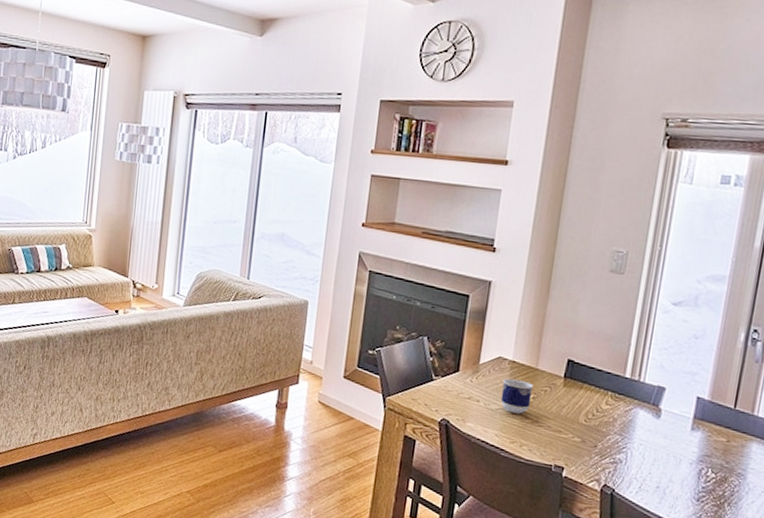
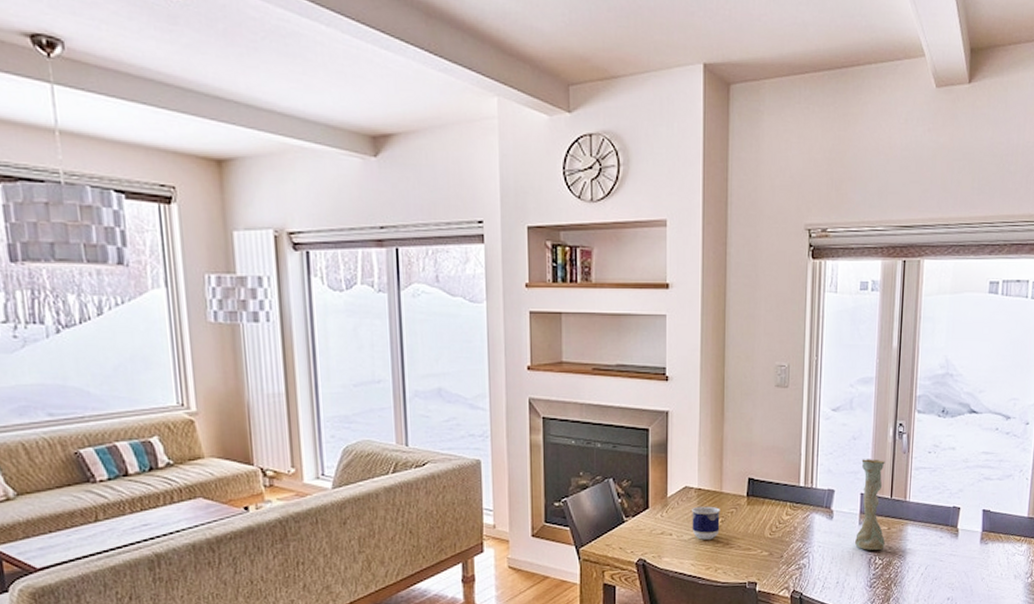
vase: none [684,360,731,463] -> present [855,459,885,550]

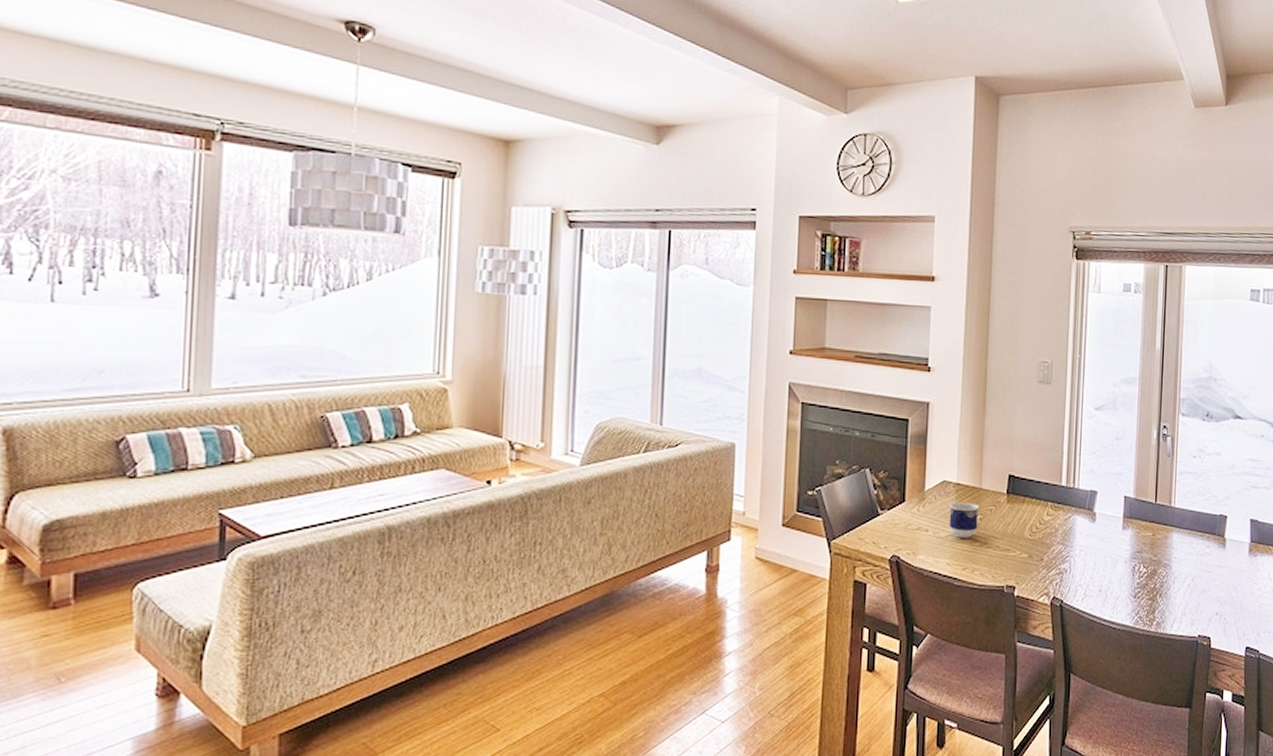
vase: present [855,459,885,550] -> none [1119,460,1150,557]

